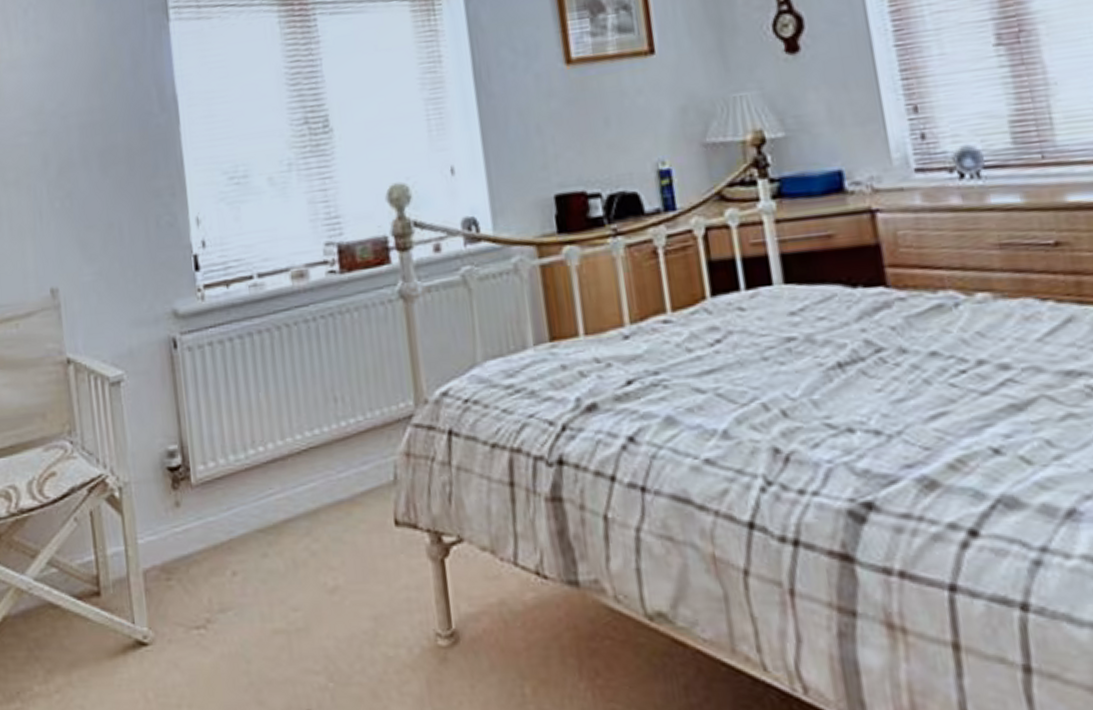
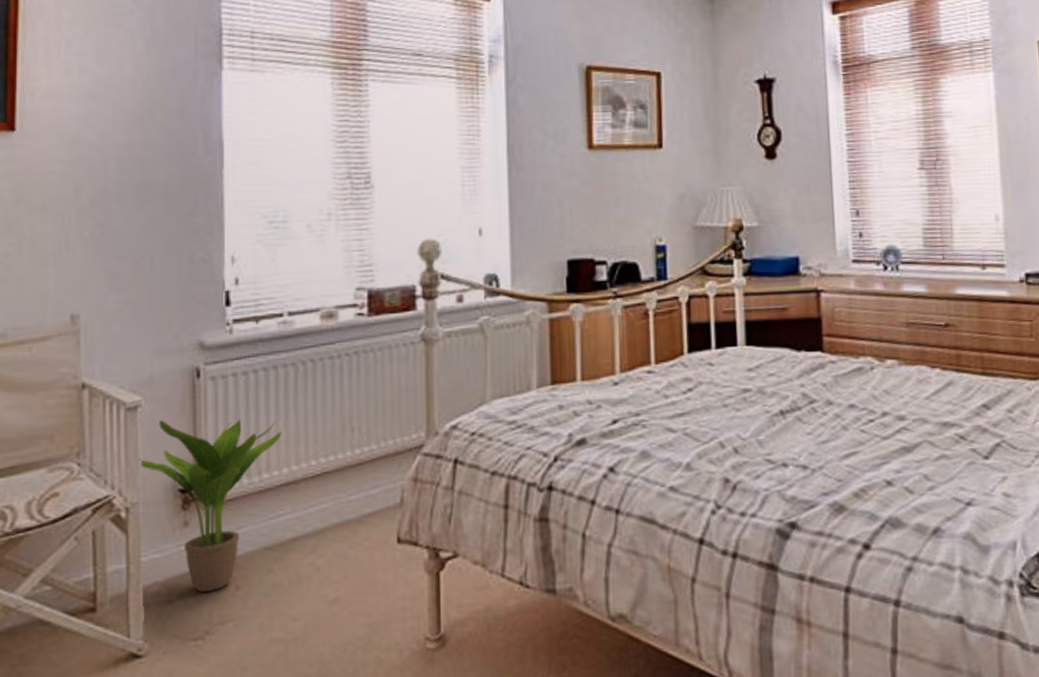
potted plant: none [126,390,264,577] -> present [139,418,282,592]

